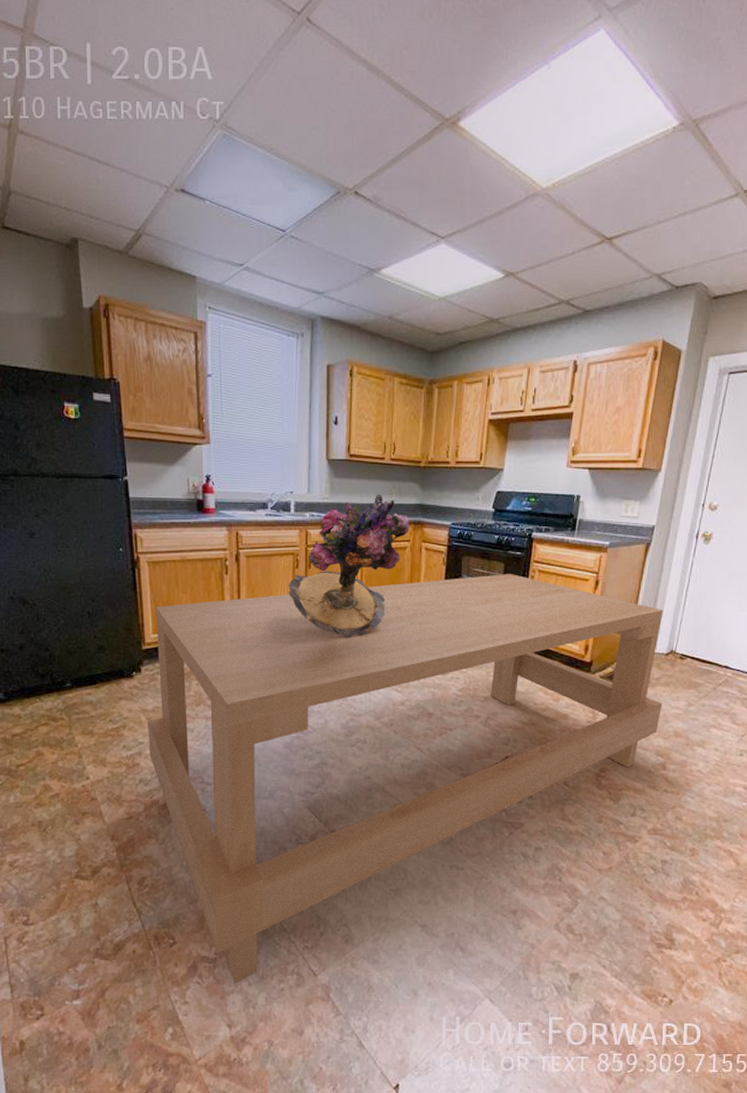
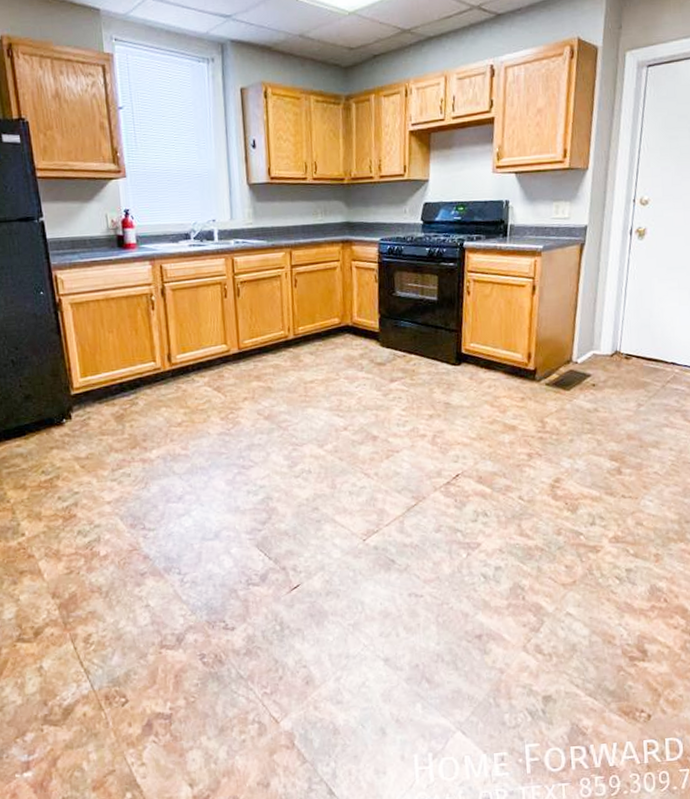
dining table: present [148,574,663,984] -> none [82,286,612,739]
bouquet: present [288,493,409,639] -> none [217,214,338,367]

